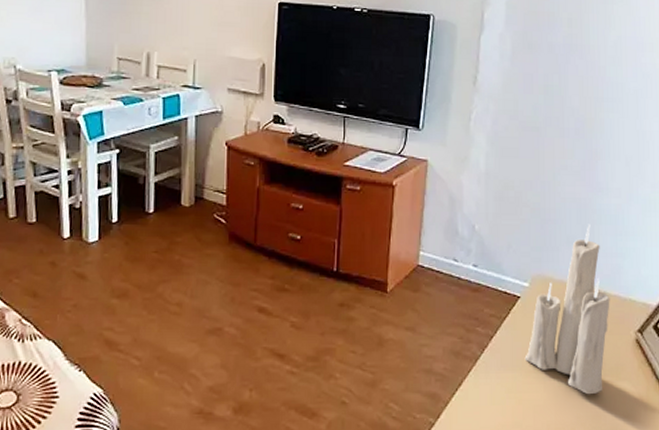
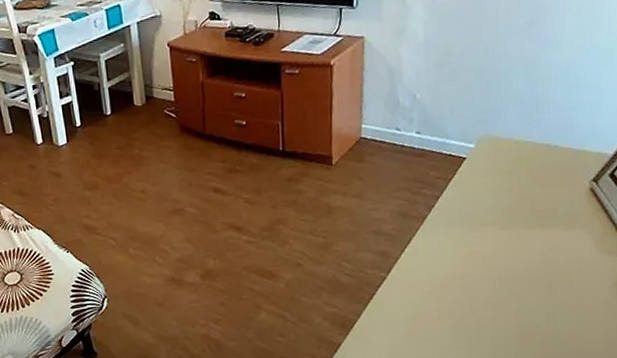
candle: present [524,224,610,395] -> none [472,80,562,244]

